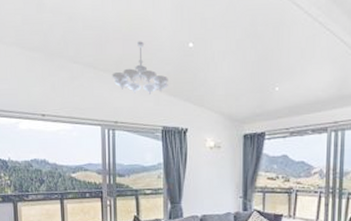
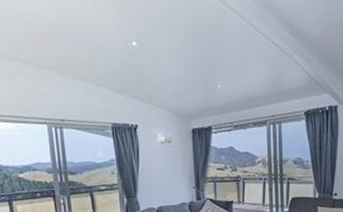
chandelier: present [112,41,168,94] -> none [54,39,115,92]

